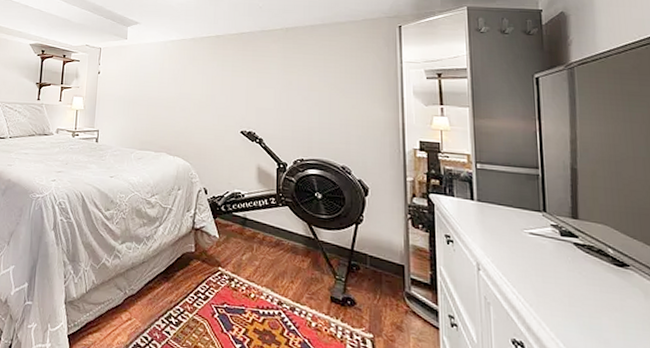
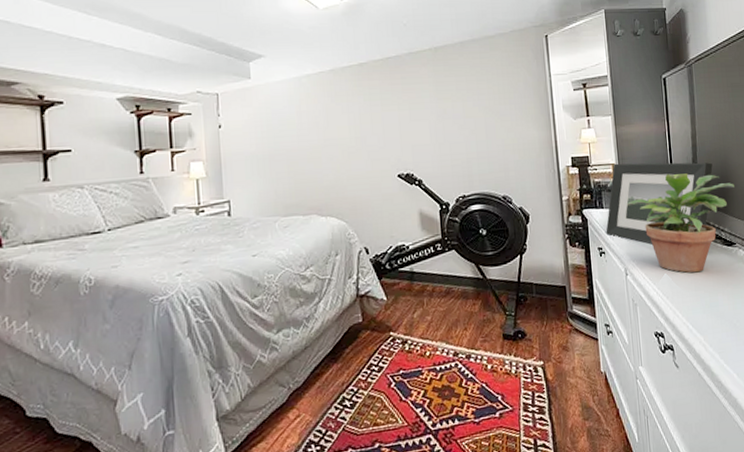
picture frame: none [455,154,599,243] -> present [606,162,713,243]
potted plant: none [483,174,629,287] -> present [626,173,734,273]

